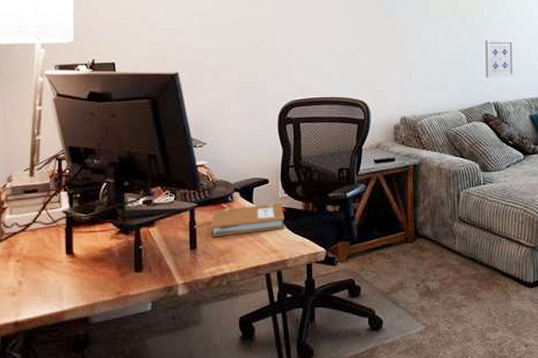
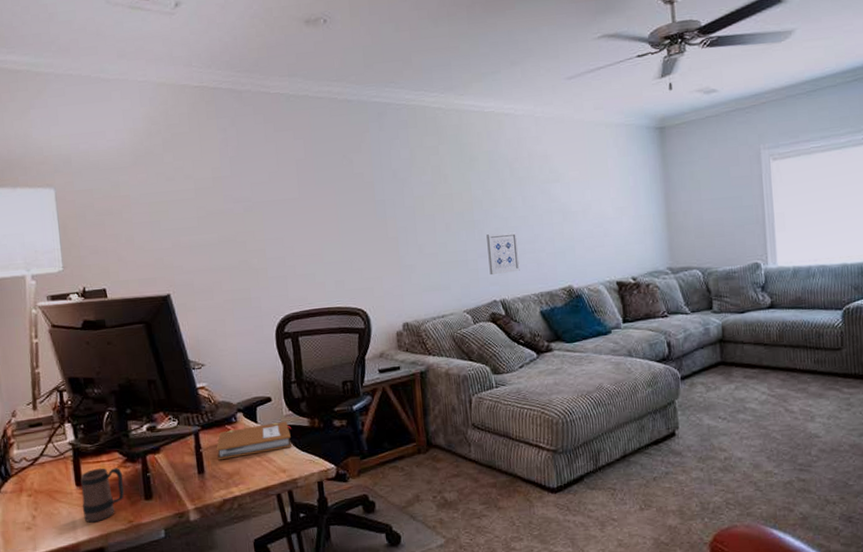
mug: none [70,238,115,292] -> present [80,468,124,523]

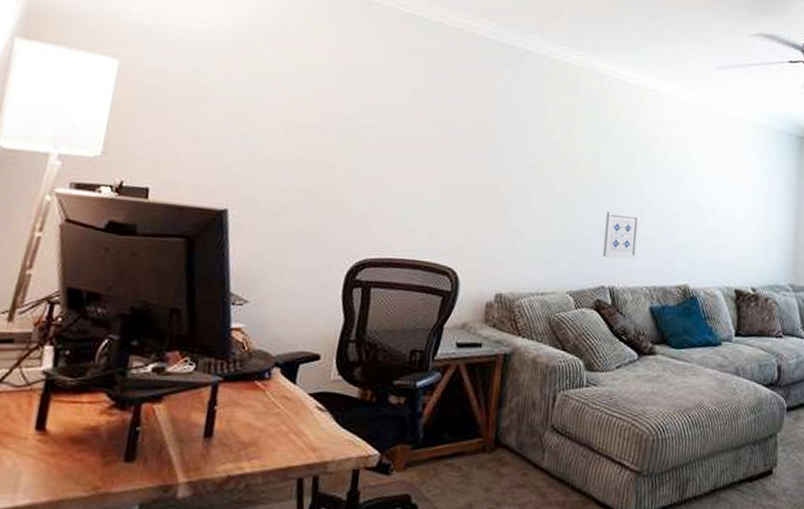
mug: present [80,468,124,523] -> none [33,410,104,483]
notebook: present [216,421,292,461] -> none [233,386,336,424]

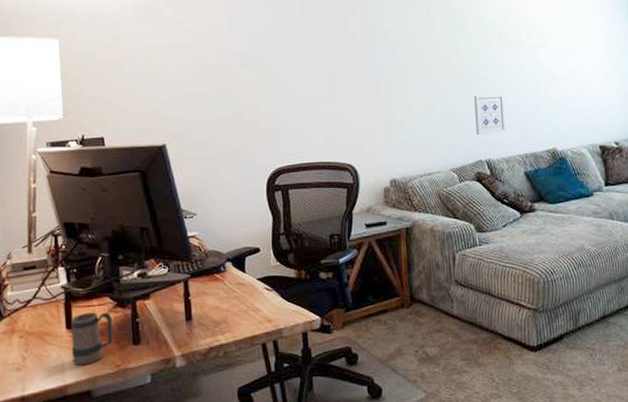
mug: none [33,410,104,483] -> present [71,312,113,366]

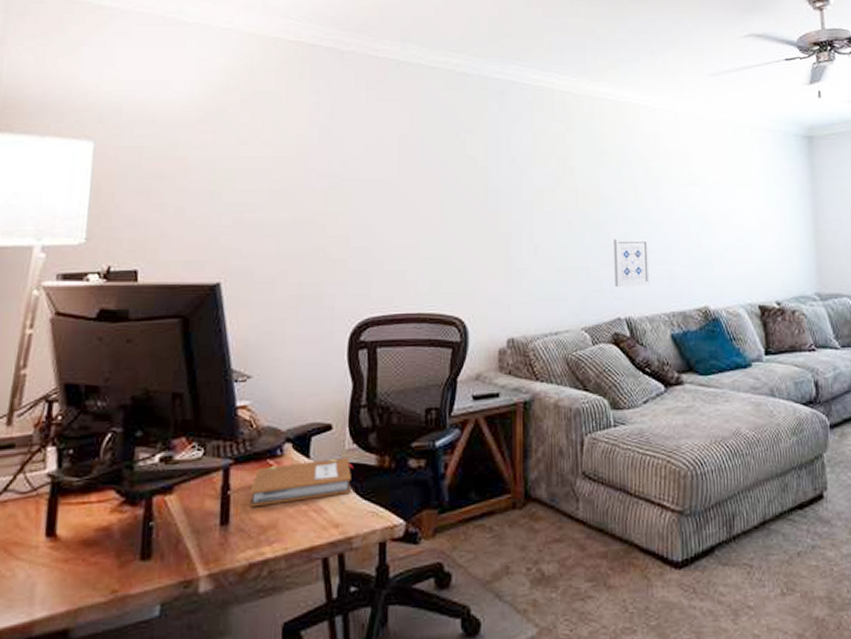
mug: present [71,312,113,366] -> none [48,511,116,592]
notebook: none [204,272,278,308] -> present [249,458,353,508]

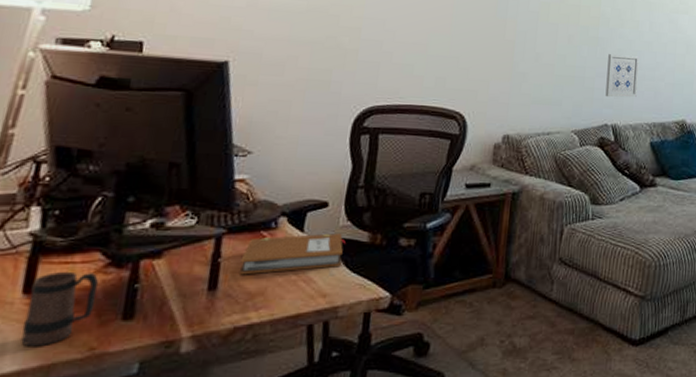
mug: none [48,511,116,592] -> present [21,271,99,347]

